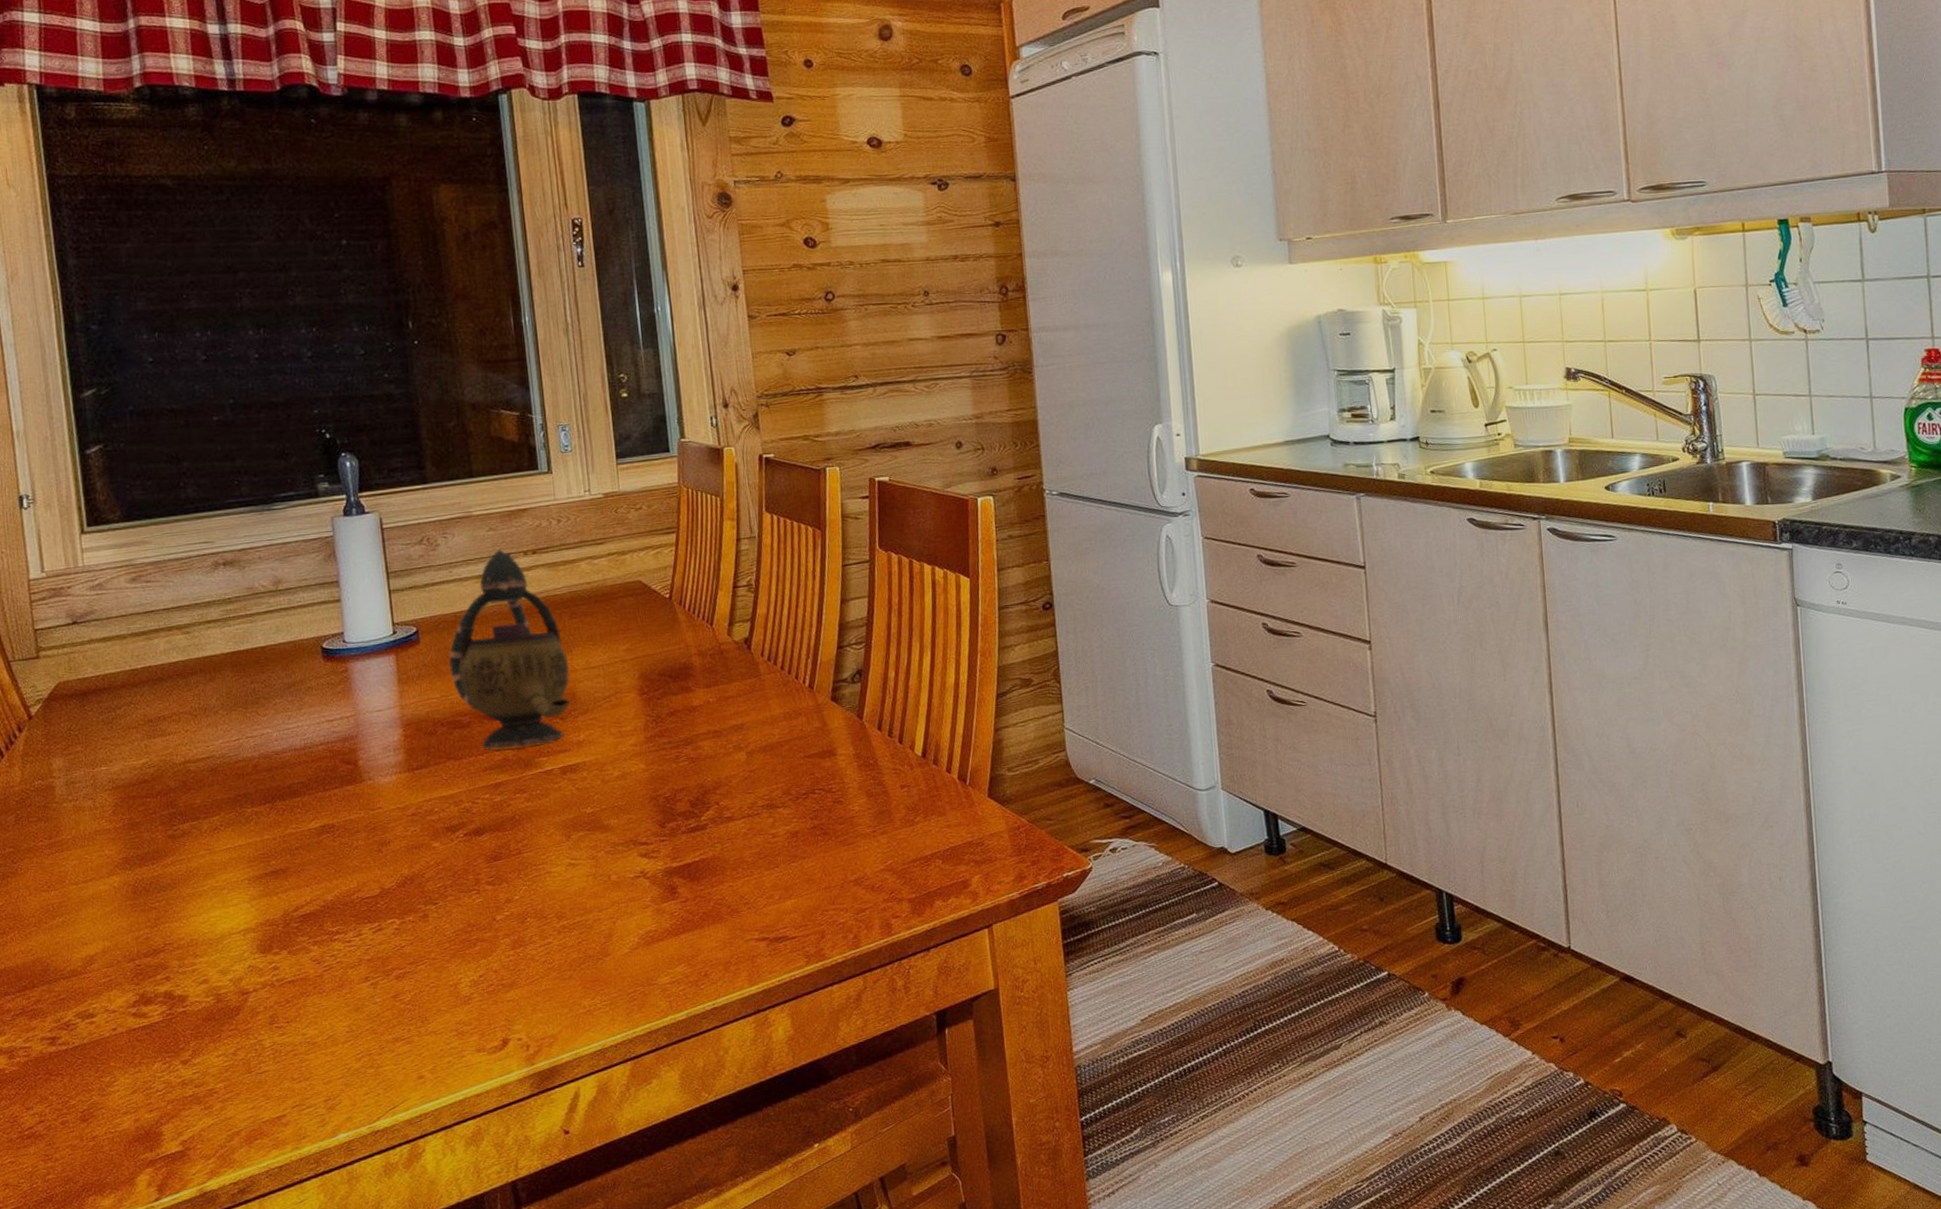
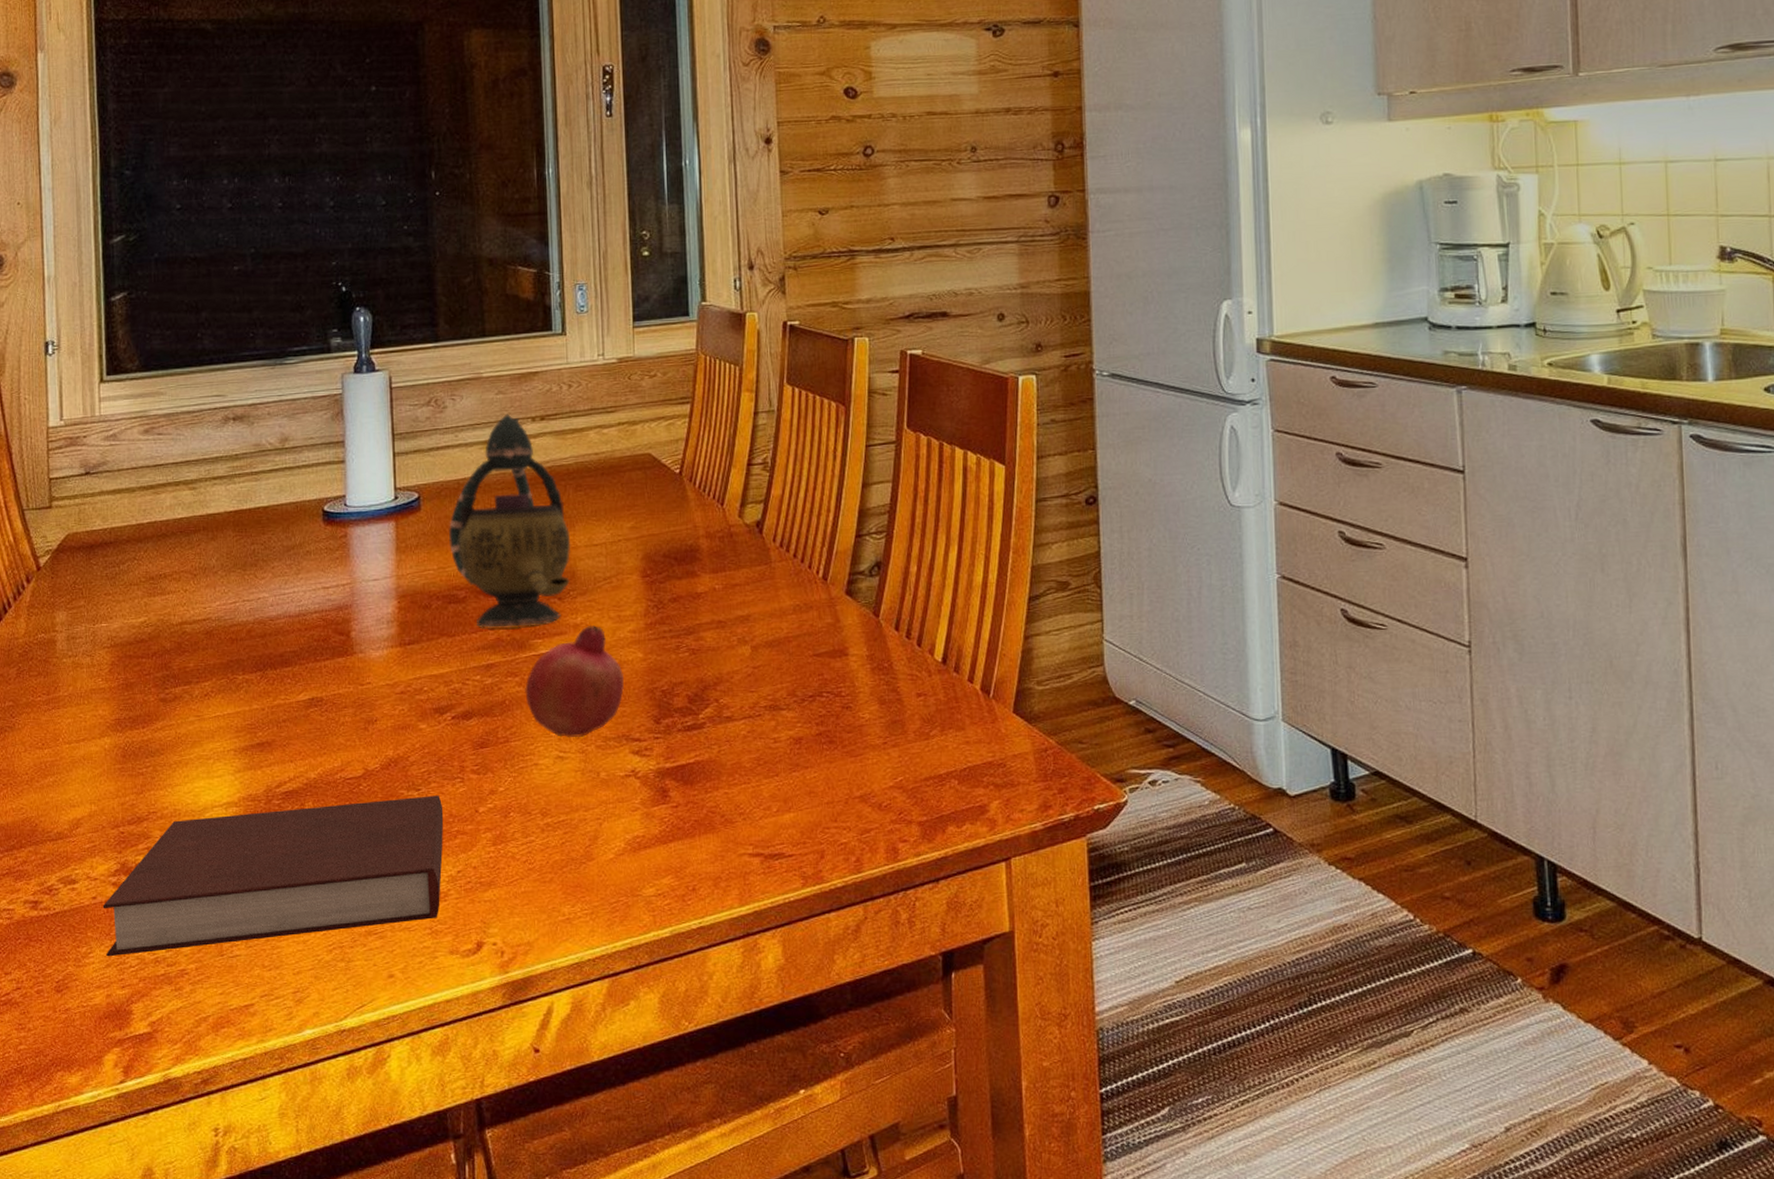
notebook: none [123,907,464,1084] -> present [102,795,444,957]
fruit: none [533,741,629,846] -> present [525,624,624,738]

